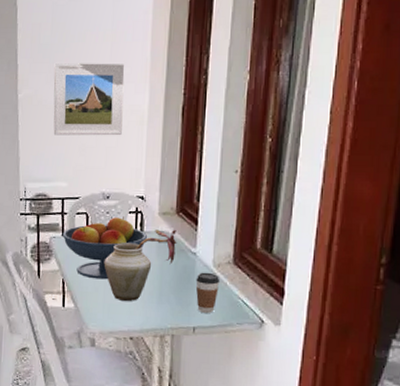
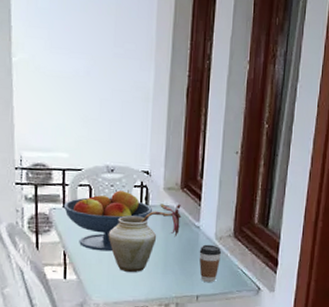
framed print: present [53,62,125,136] -> none [53,29,130,111]

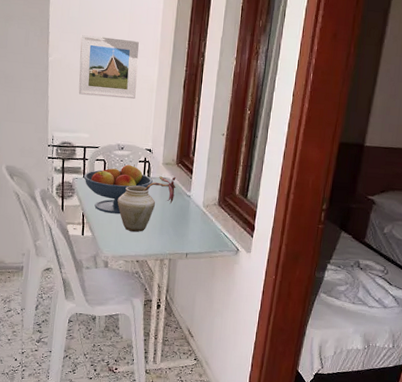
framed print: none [53,29,130,111] -> present [78,34,139,100]
coffee cup: present [199,244,222,282] -> none [189,211,208,243]

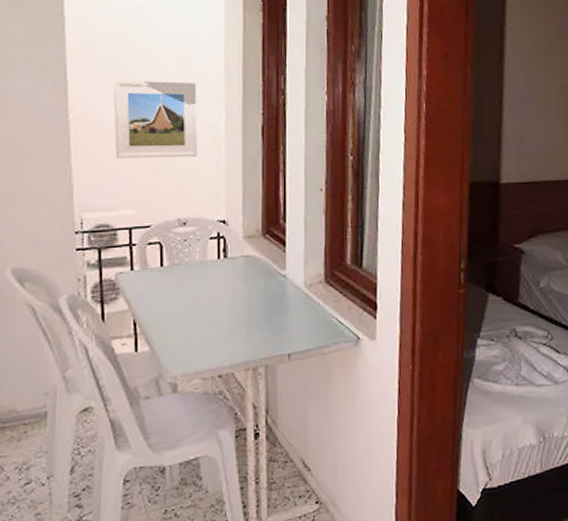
fruit bowl: present [83,164,154,214] -> none [131,243,233,315]
vase: present [117,176,176,232] -> none [183,252,265,336]

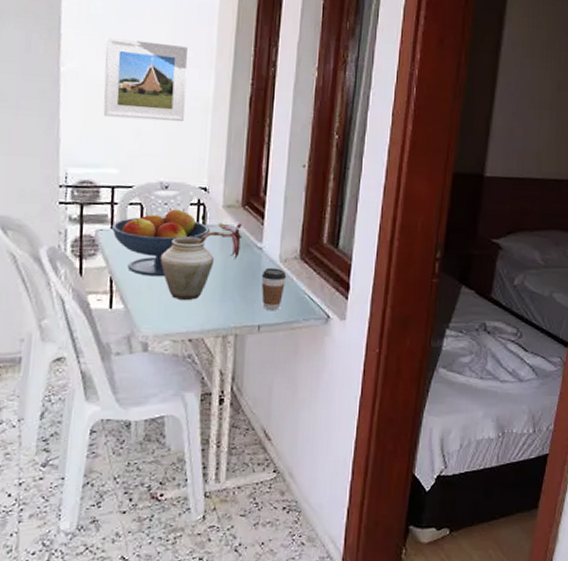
fruit bowl: none [131,243,233,315] -> present [111,208,211,277]
vase: none [183,252,265,336] -> present [160,223,242,300]
coffee cup: none [287,294,313,337] -> present [261,267,287,310]

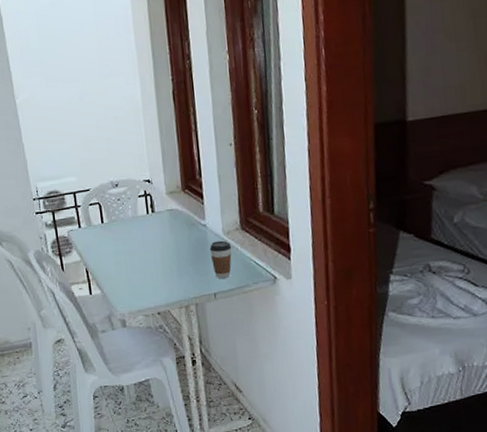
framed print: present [103,36,188,122] -> none [46,59,120,134]
fruit bowl: present [111,208,211,277] -> none [78,201,160,264]
vase: present [160,223,242,300] -> none [122,205,188,280]

